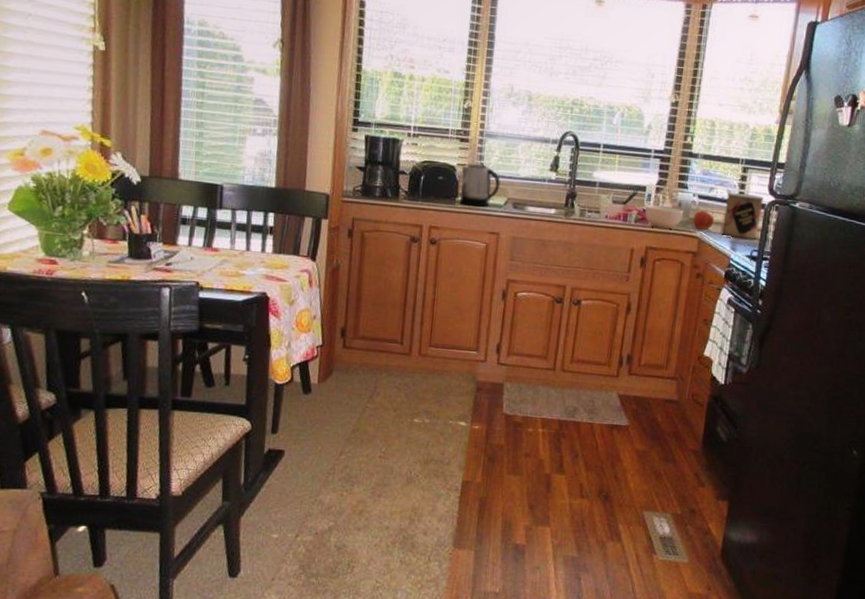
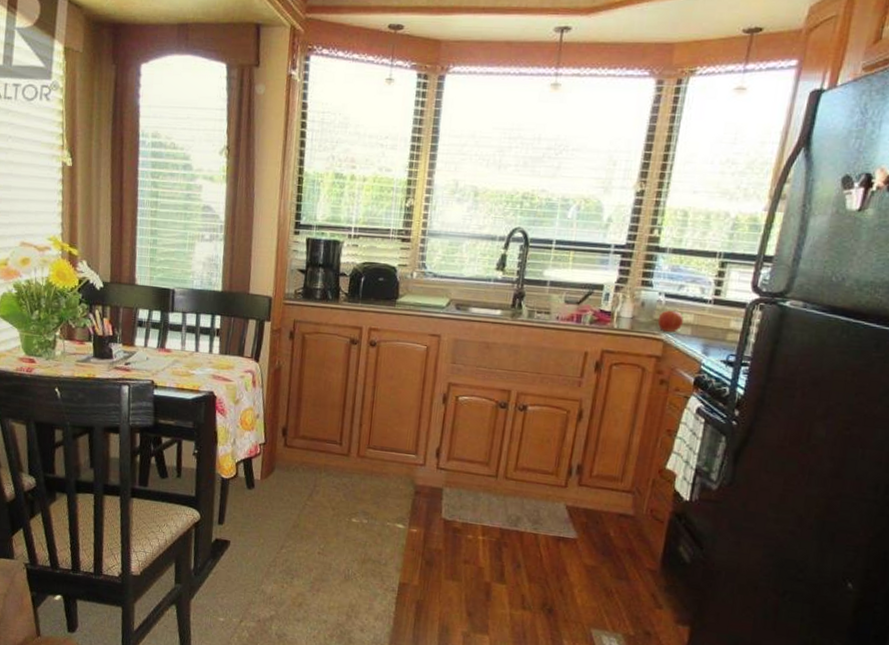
kettle: present [460,163,500,208] -> none [401,263,443,309]
bowl: present [644,205,684,230] -> none [601,304,648,332]
tin can: present [721,192,763,239] -> none [691,290,745,343]

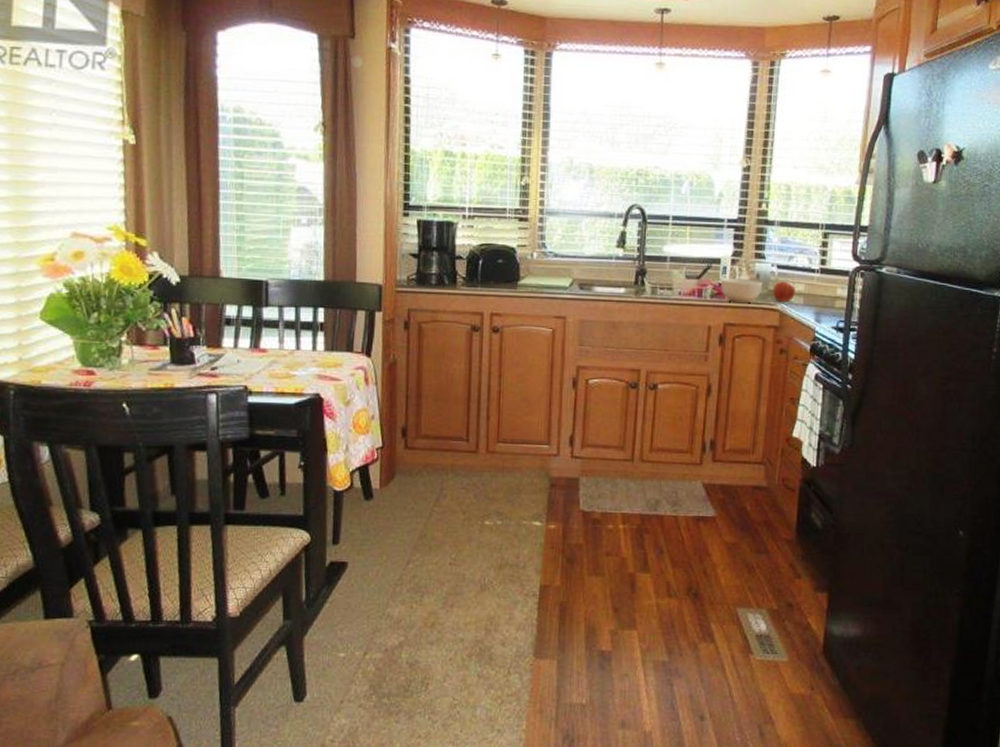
bowl: none [601,304,648,332] -> present [721,277,763,304]

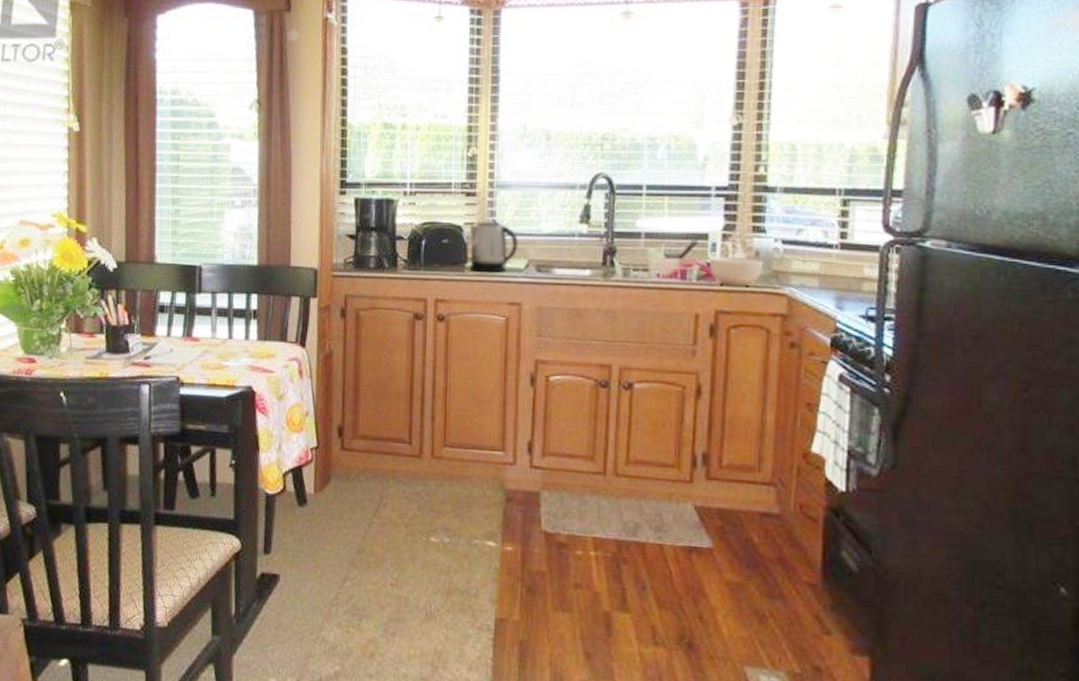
kettle: none [521,243,564,291] -> present [469,220,518,274]
fruit: present [772,279,795,303] -> none [777,256,807,286]

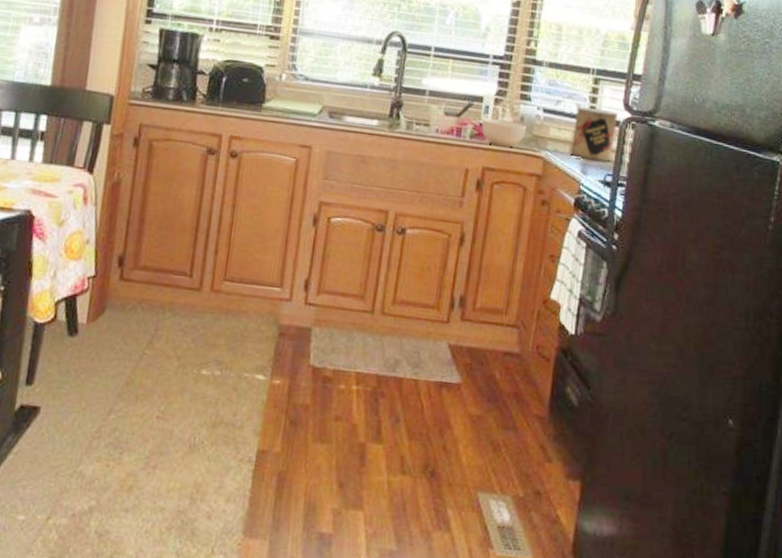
kettle: present [469,220,518,274] -> none [267,63,315,116]
tin can: none [819,234,876,293] -> present [569,106,618,162]

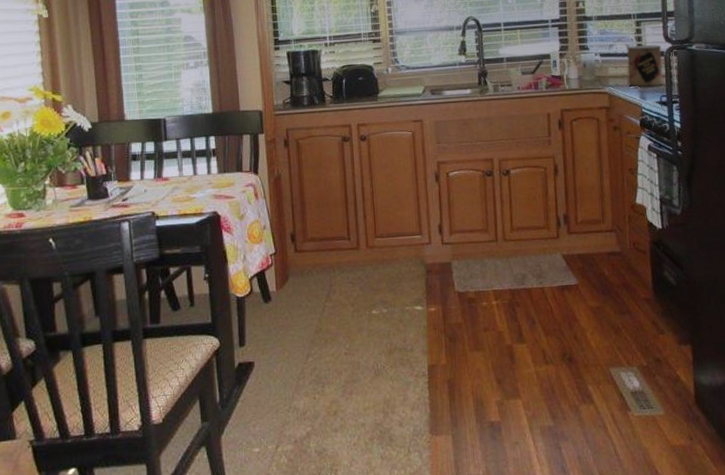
bowl: present [481,118,527,148] -> none [553,69,590,91]

